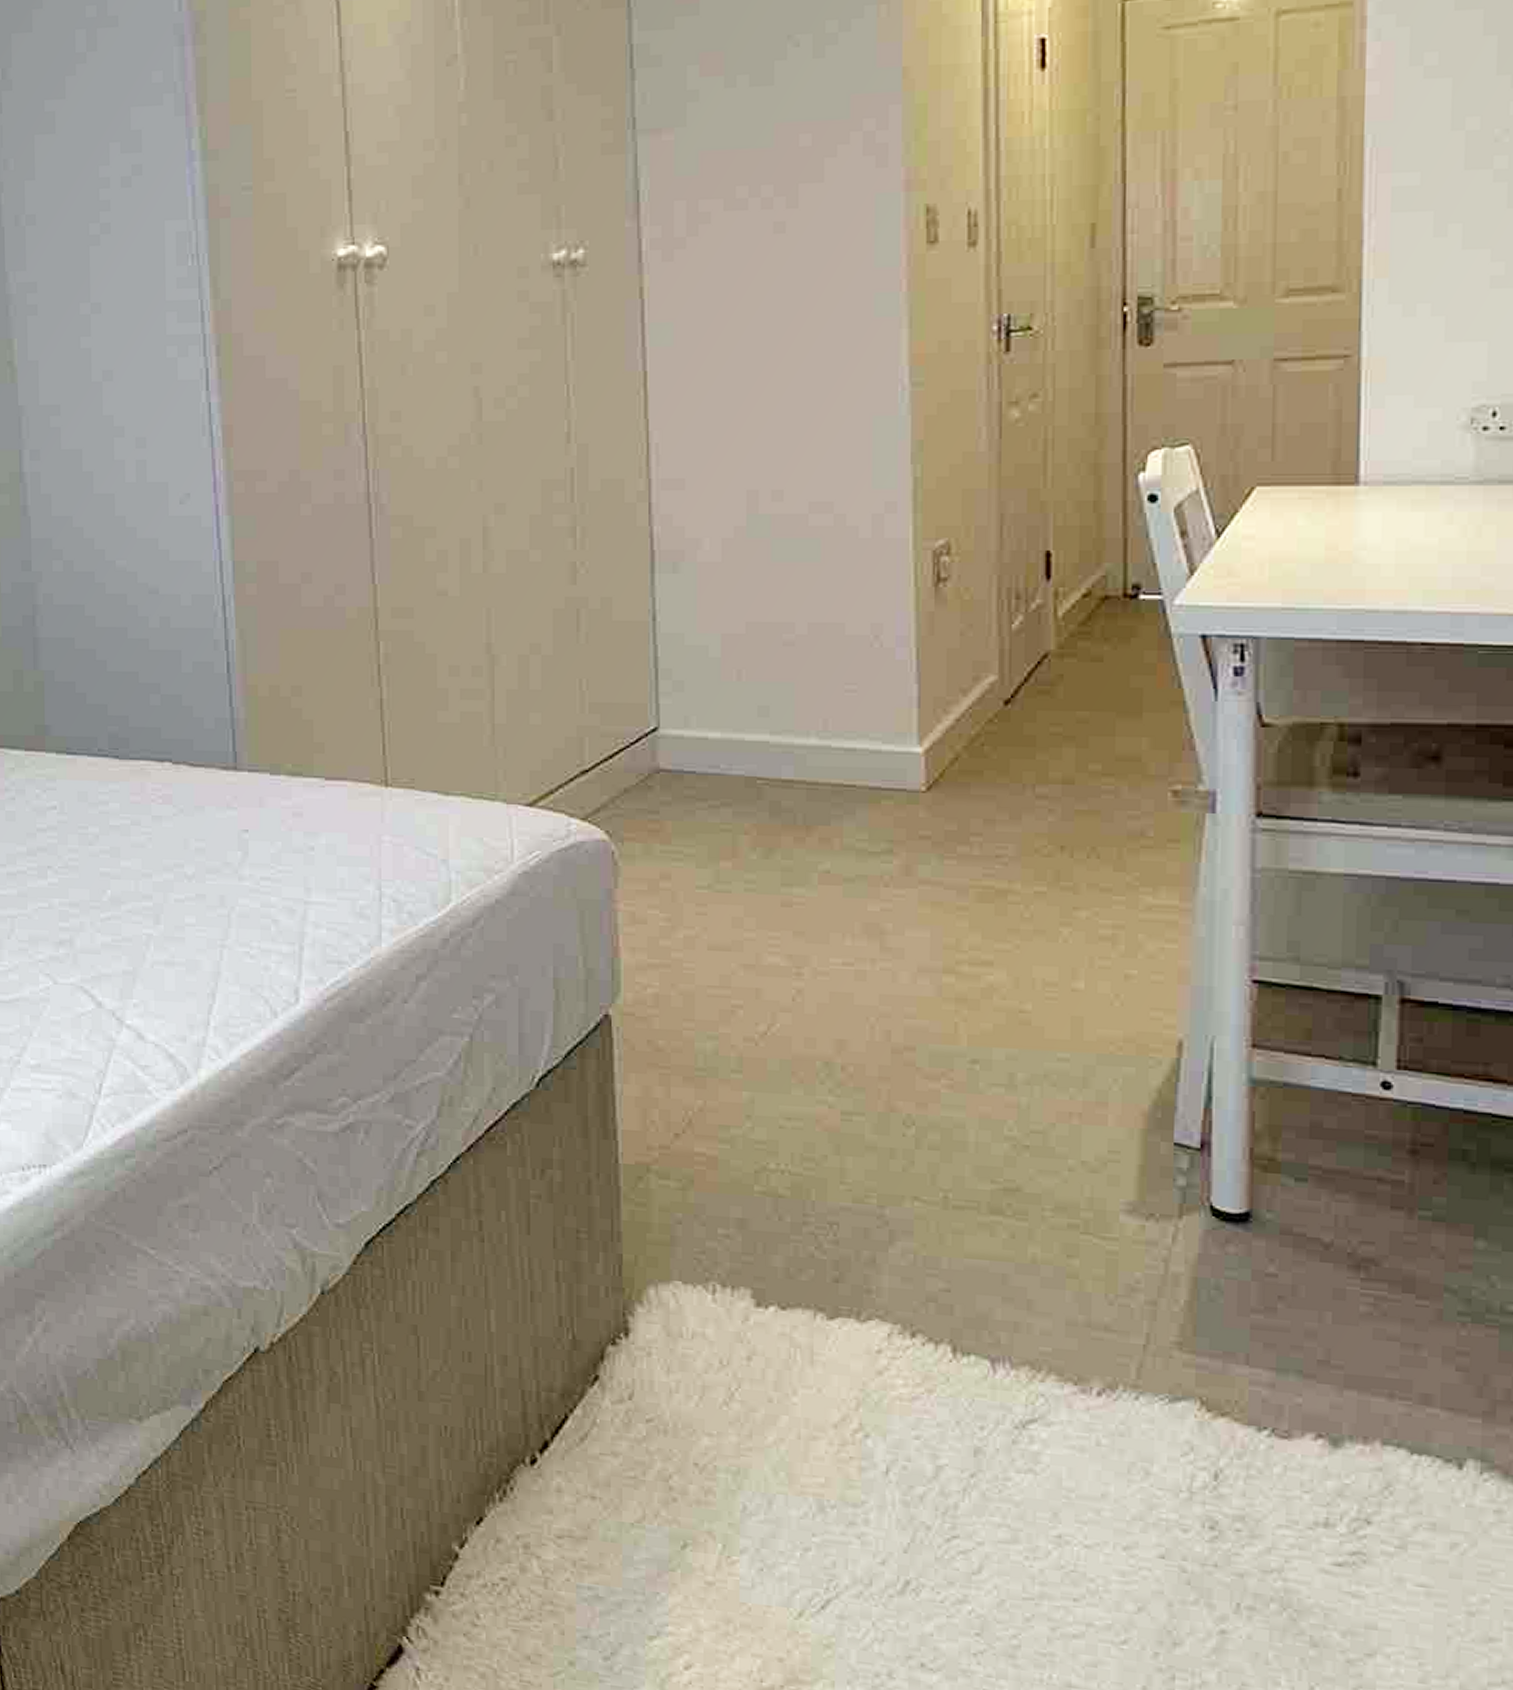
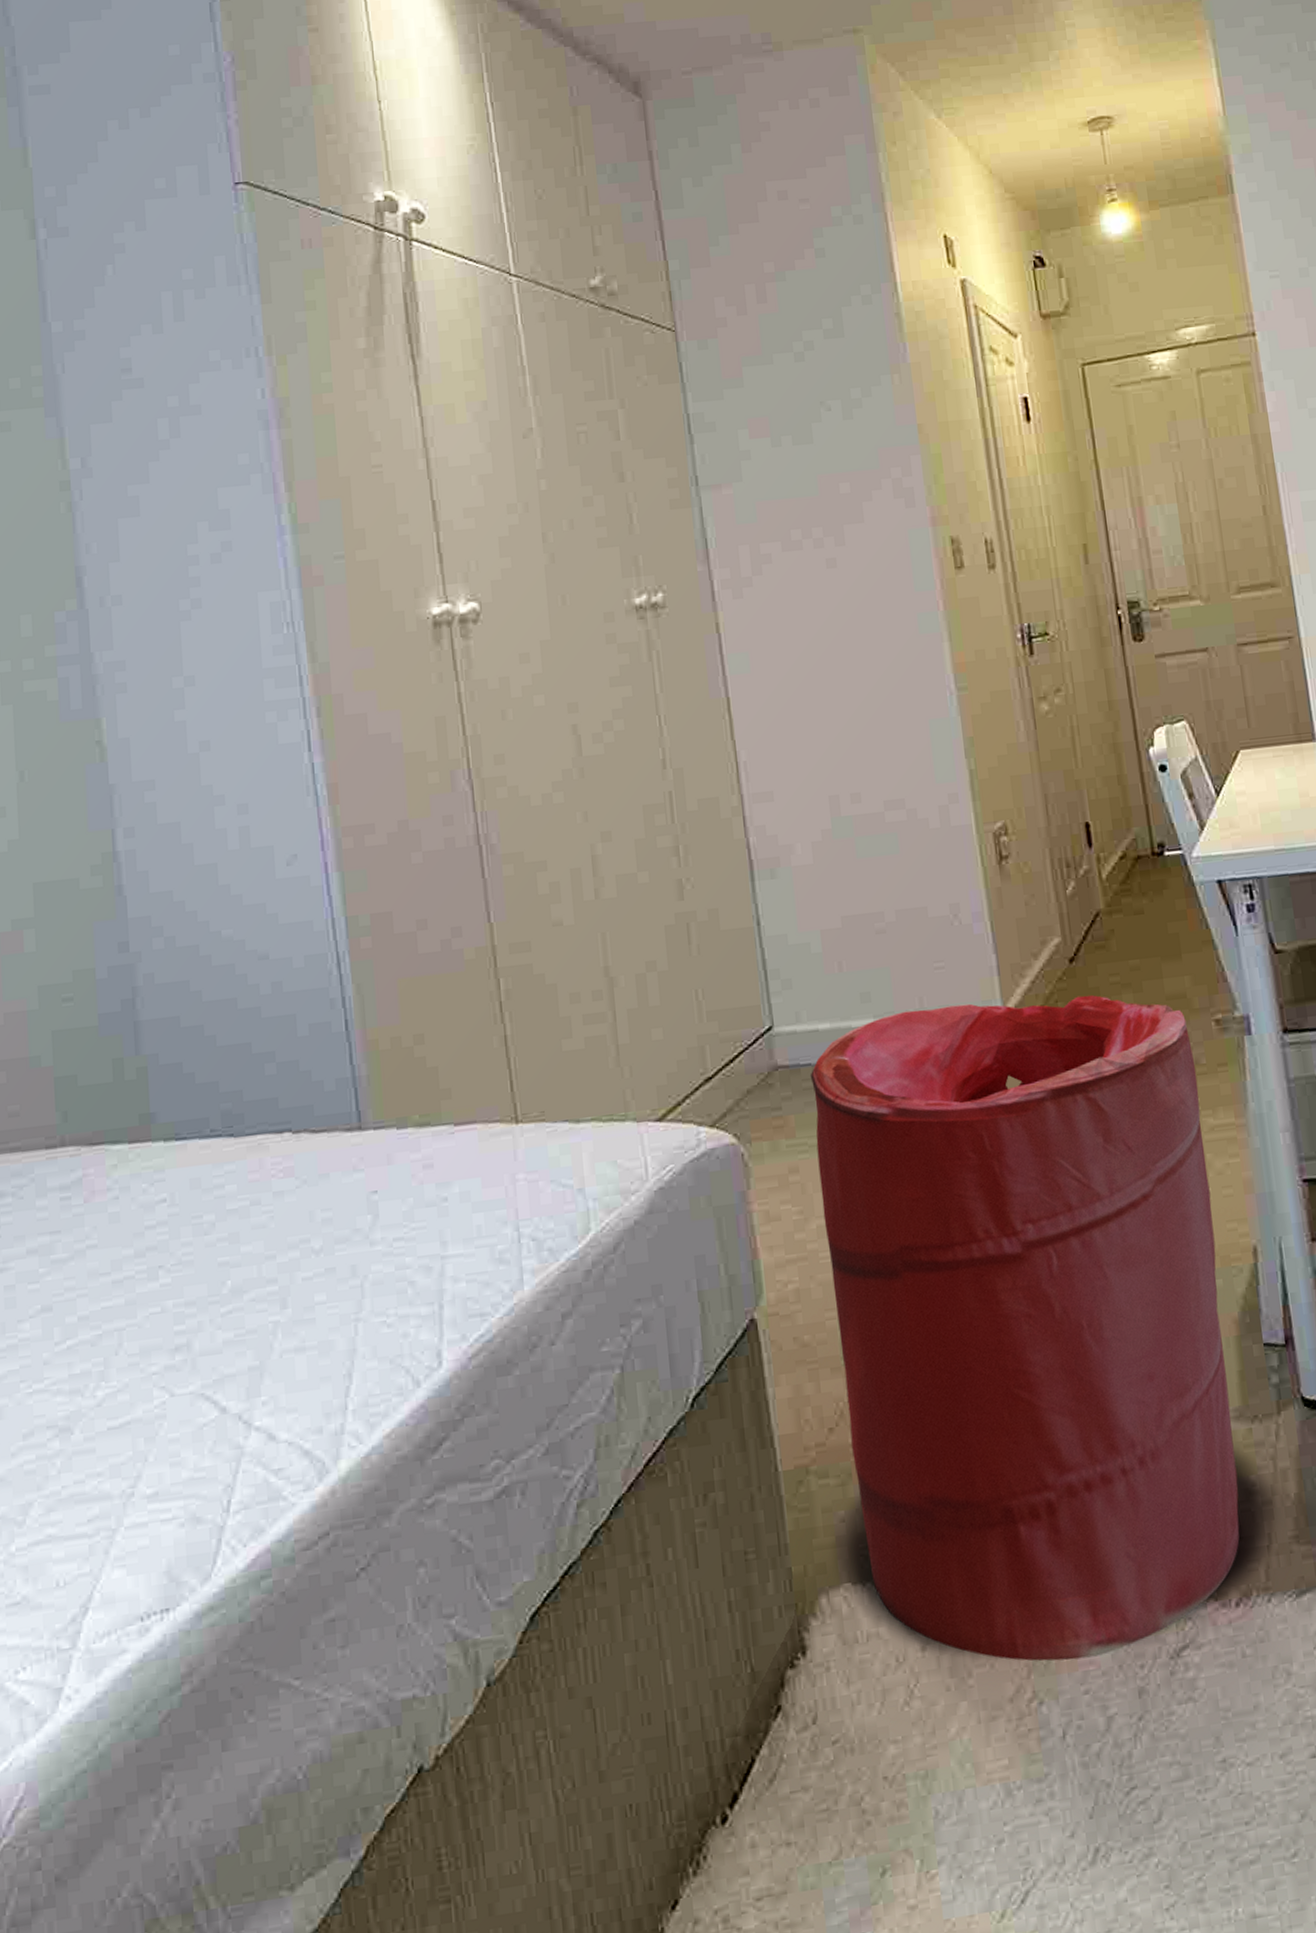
laundry hamper: none [692,732,1140,1408] -> present [810,995,1240,1661]

